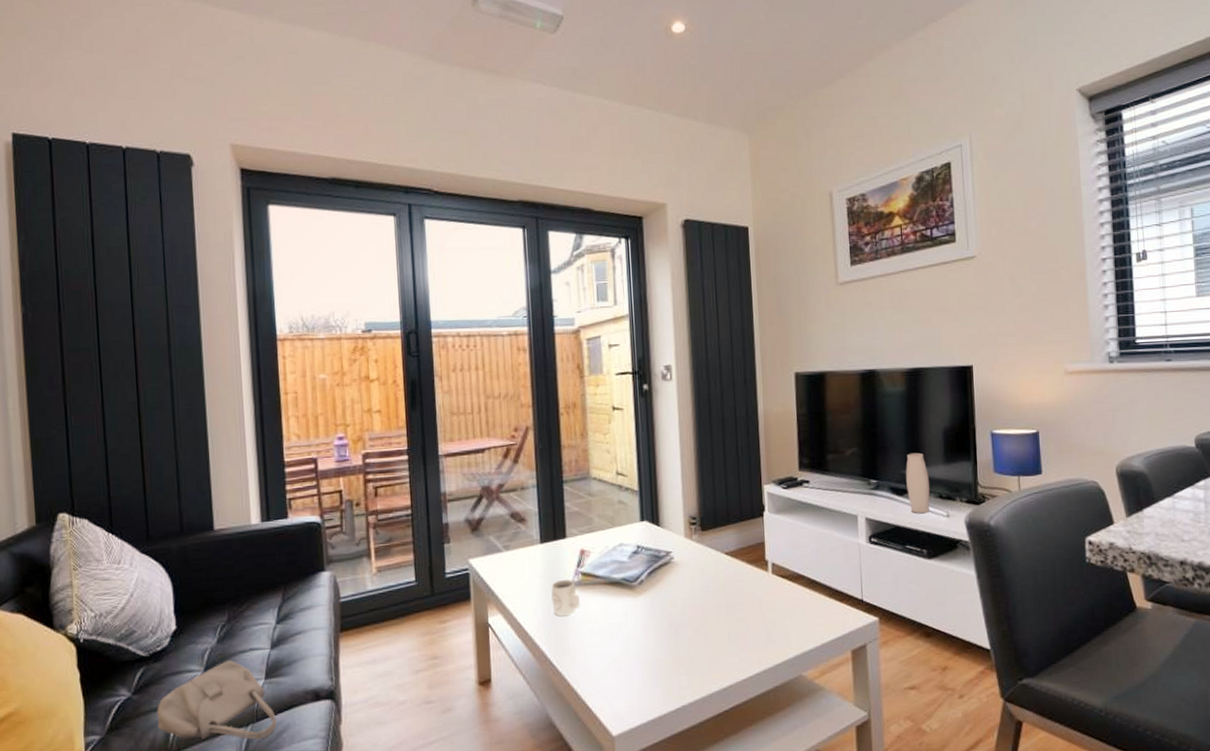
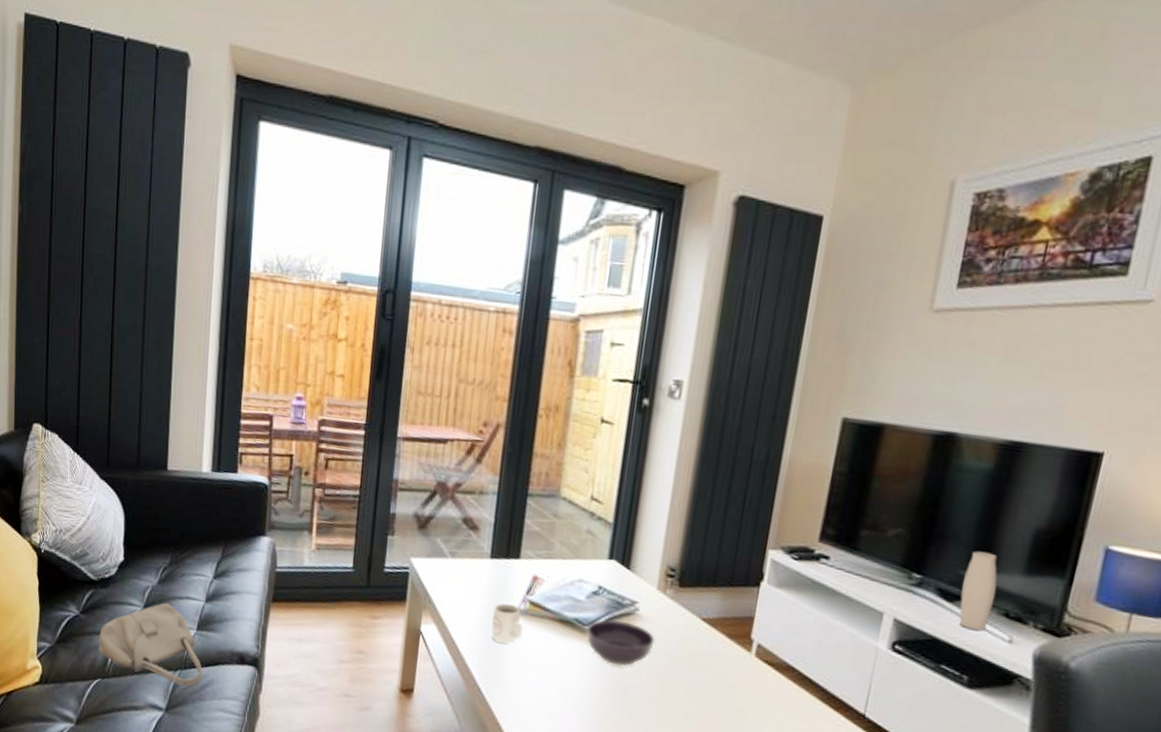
bowl: none [635,571,692,610] -> present [587,619,655,666]

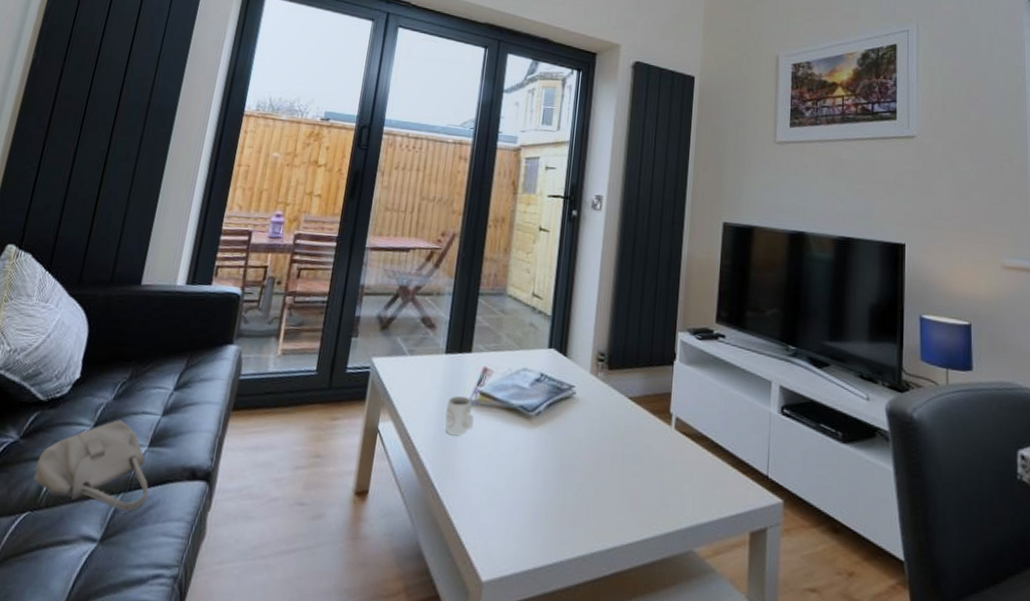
bowl: present [587,619,655,666] -> none [531,404,590,448]
vase: present [959,551,998,632] -> none [826,324,851,392]

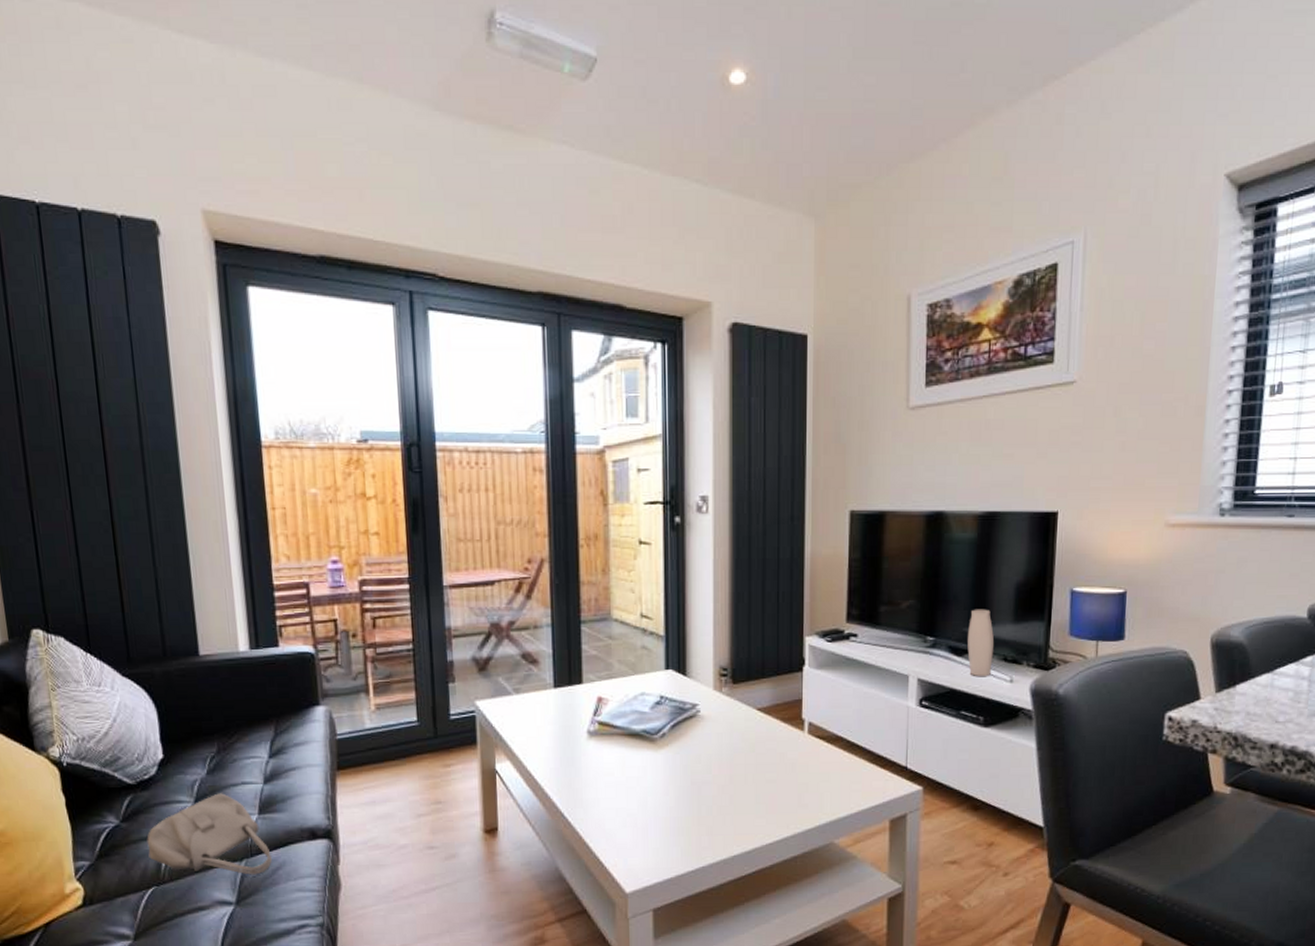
mug: present [445,395,474,436] -> none [564,727,595,767]
vase: none [826,324,851,392] -> present [967,609,994,677]

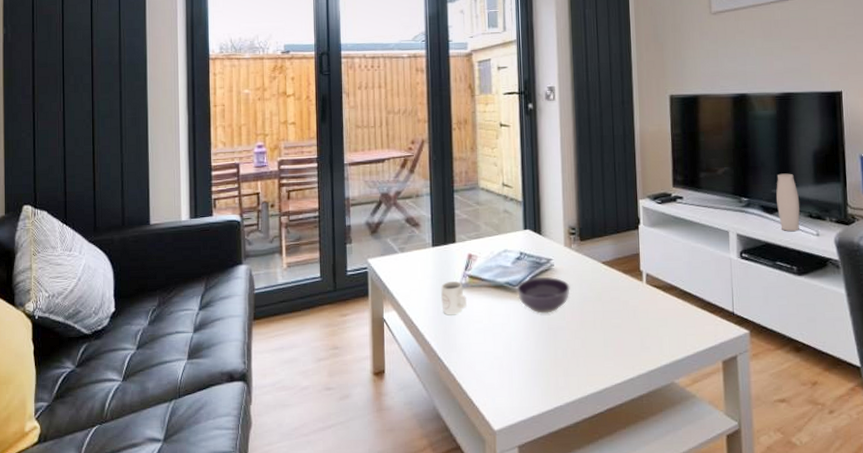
handbag: present [147,793,272,875] -> none [95,341,196,415]
mug: none [564,727,595,767] -> present [441,281,467,316]
bowl: none [656,724,719,766] -> present [517,277,570,314]

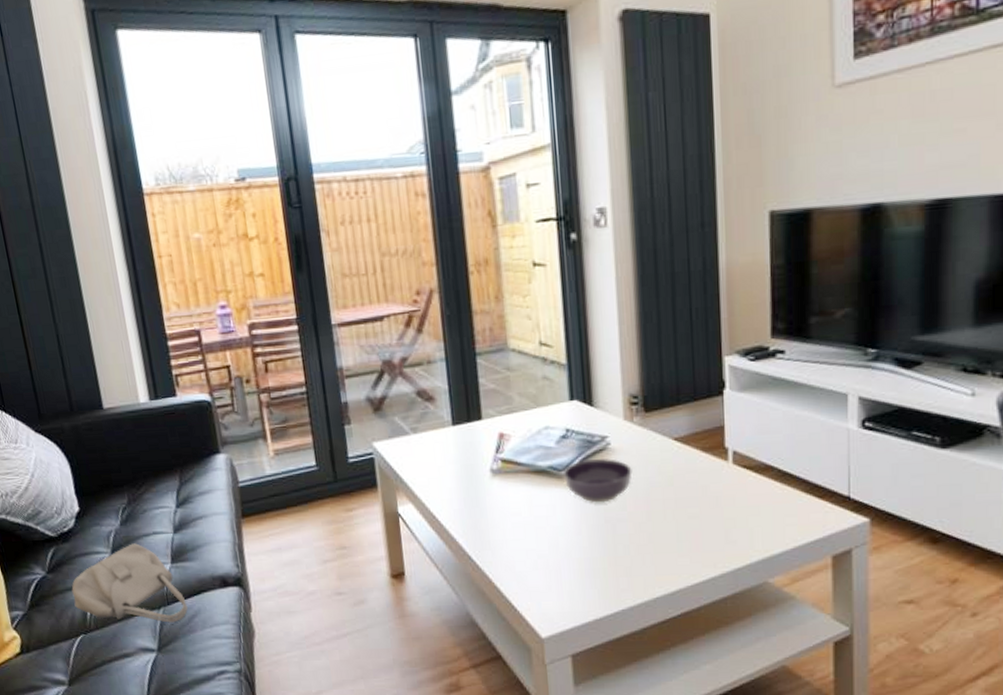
handbag: none [95,341,196,415] -> present [71,543,188,623]
mug: present [441,281,467,316] -> none [466,466,501,508]
vase: present [776,173,800,232] -> none [918,313,949,392]

